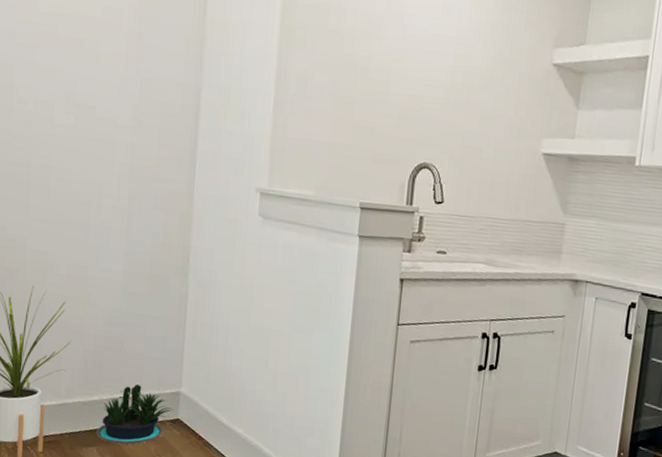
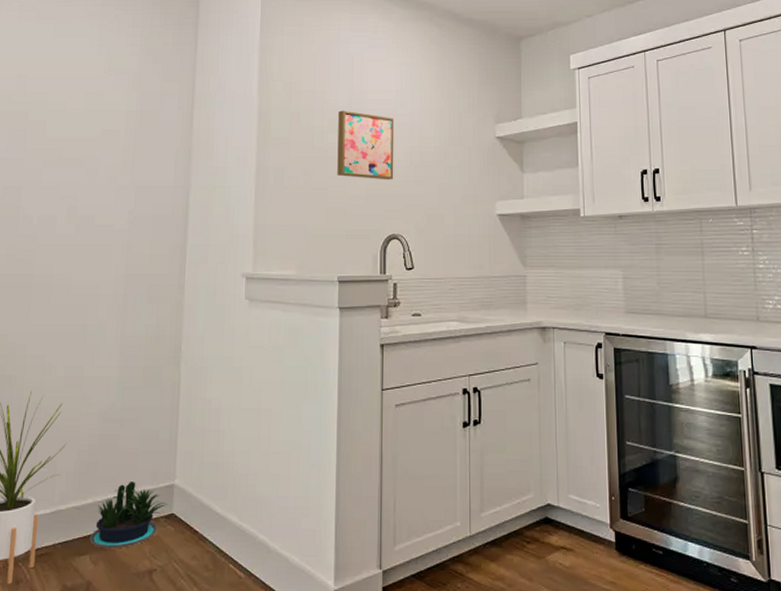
wall art: none [367,13,438,102] -> present [337,110,394,180]

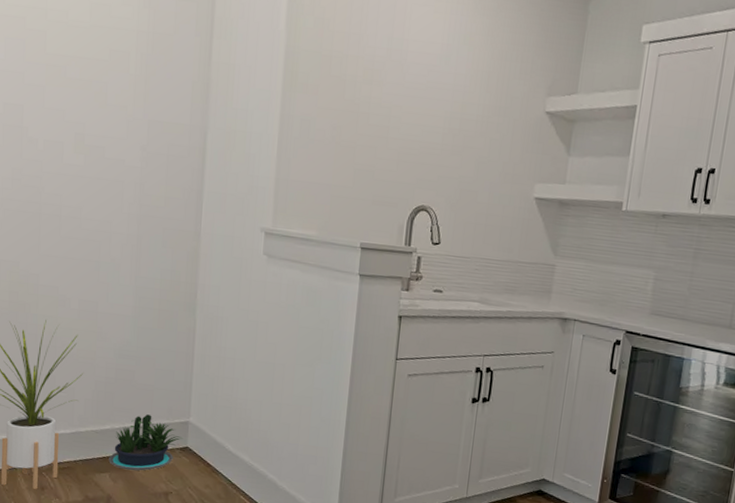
wall art: present [337,110,394,180] -> none [368,59,436,147]

